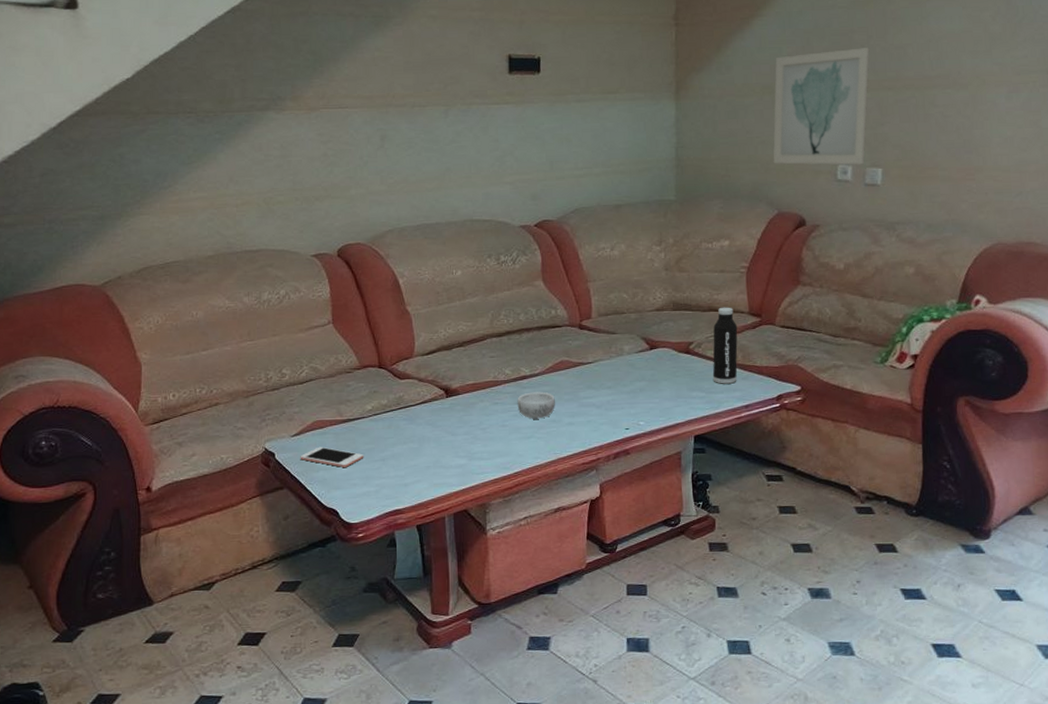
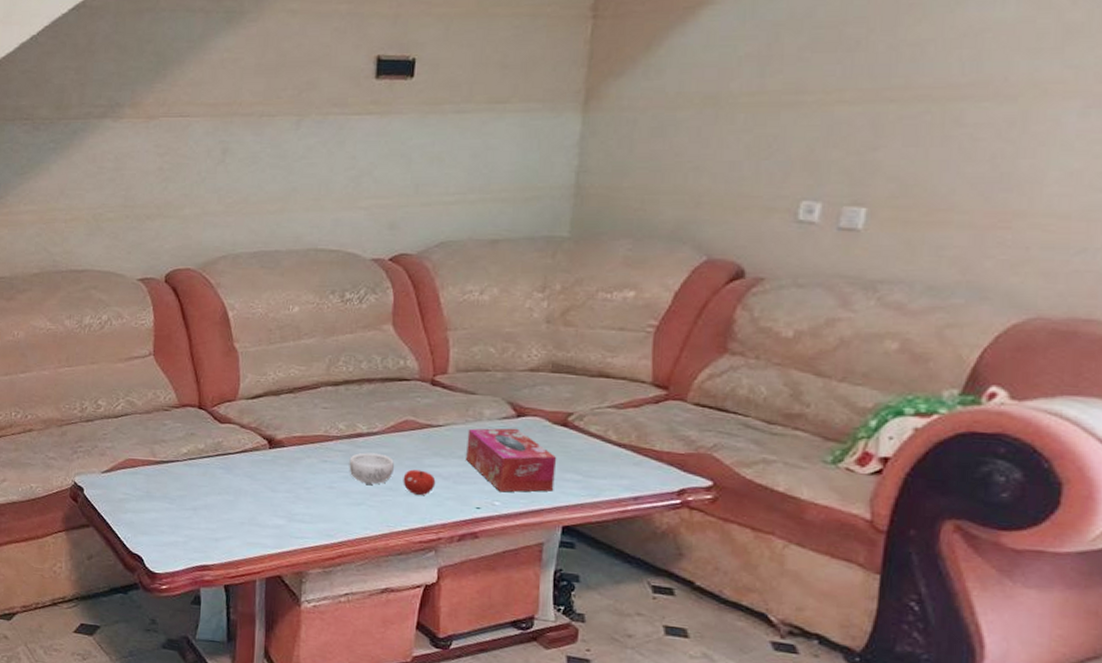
cell phone: present [300,446,364,467] -> none [108,487,175,512]
fruit: none [564,402,591,424] -> present [403,469,436,495]
tissue box: none [612,359,685,413] -> present [466,428,557,492]
water bottle: present [712,307,738,384] -> none [594,373,635,469]
wall art: present [773,48,870,165] -> none [708,45,869,202]

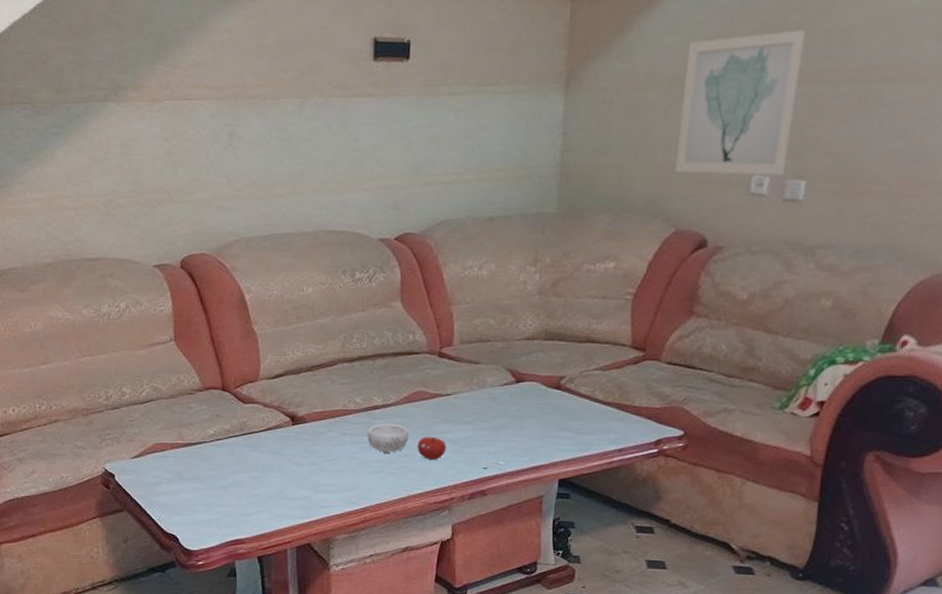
tissue box: present [466,428,557,492] -> none [473,393,552,452]
wall art: none [708,45,869,202] -> present [675,30,807,176]

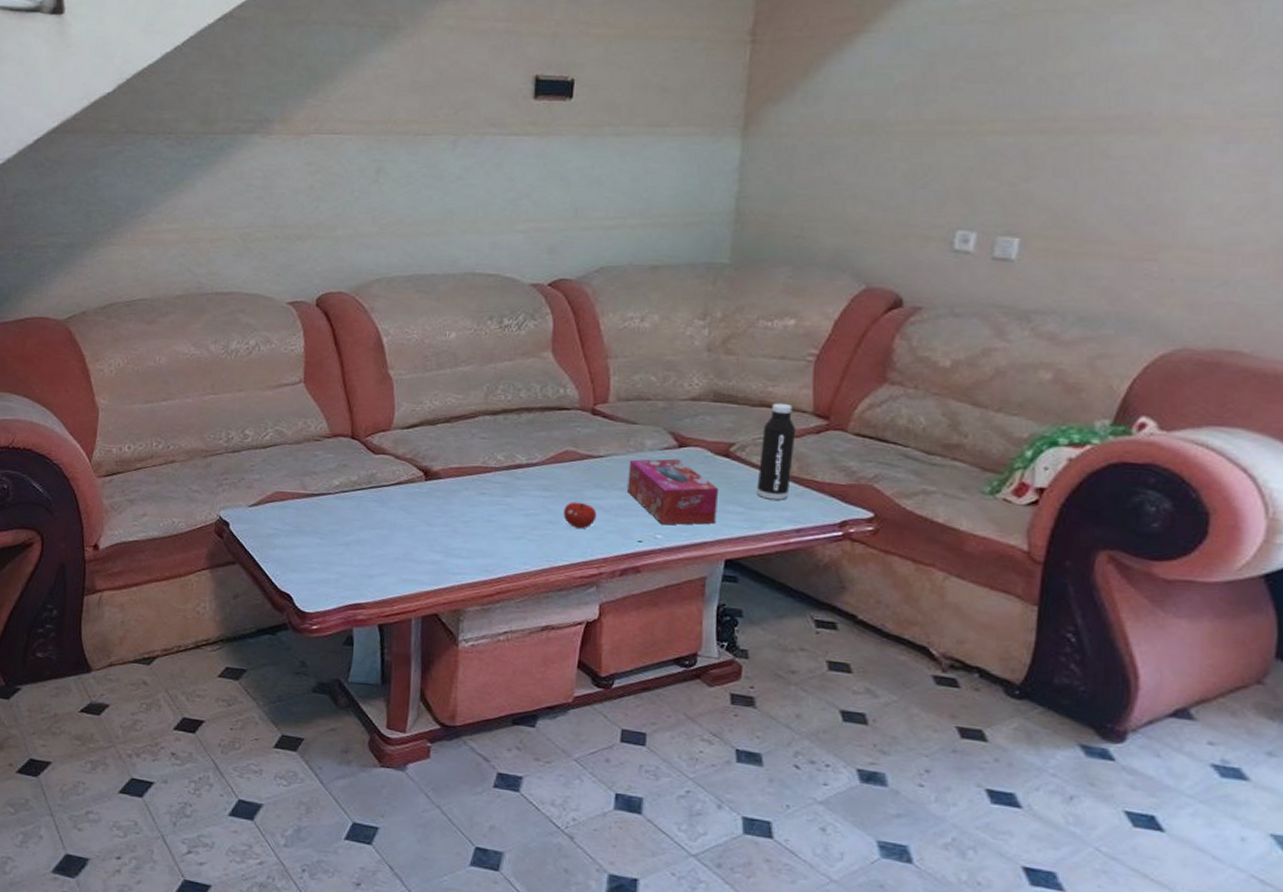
decorative bowl: present [367,423,408,453] -> none [508,484,554,518]
tissue box: none [473,393,552,452] -> present [627,458,719,525]
water bottle: none [584,338,617,425] -> present [756,402,796,500]
wall art: present [675,30,807,176] -> none [866,76,1019,232]

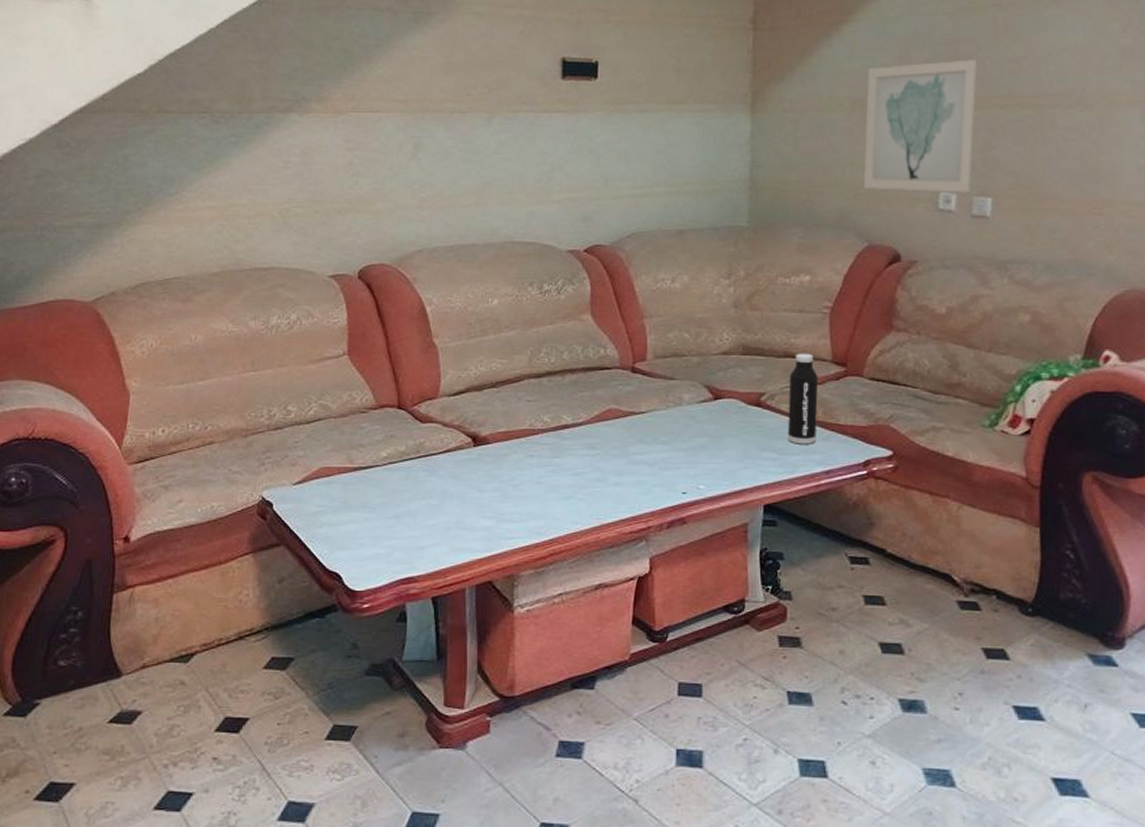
fruit: present [563,501,597,528] -> none [610,458,642,484]
tissue box: present [627,458,719,525] -> none [669,411,754,475]
wall art: none [866,76,1019,232] -> present [863,60,978,193]

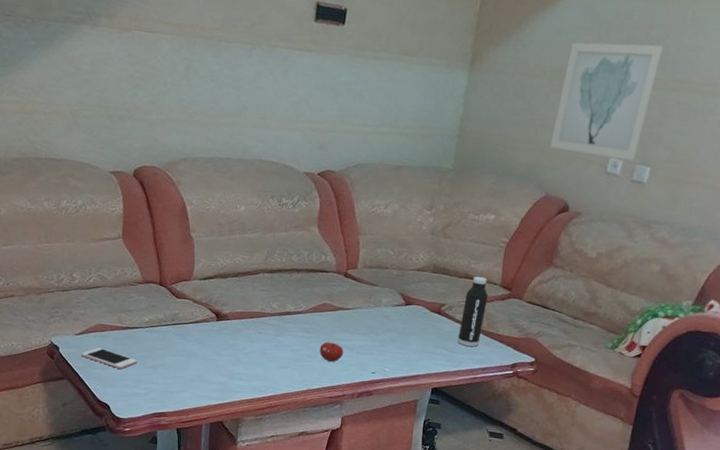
cell phone: none [301,498,375,524] -> present [81,347,138,369]
fruit: none [610,458,642,484] -> present [319,342,344,362]

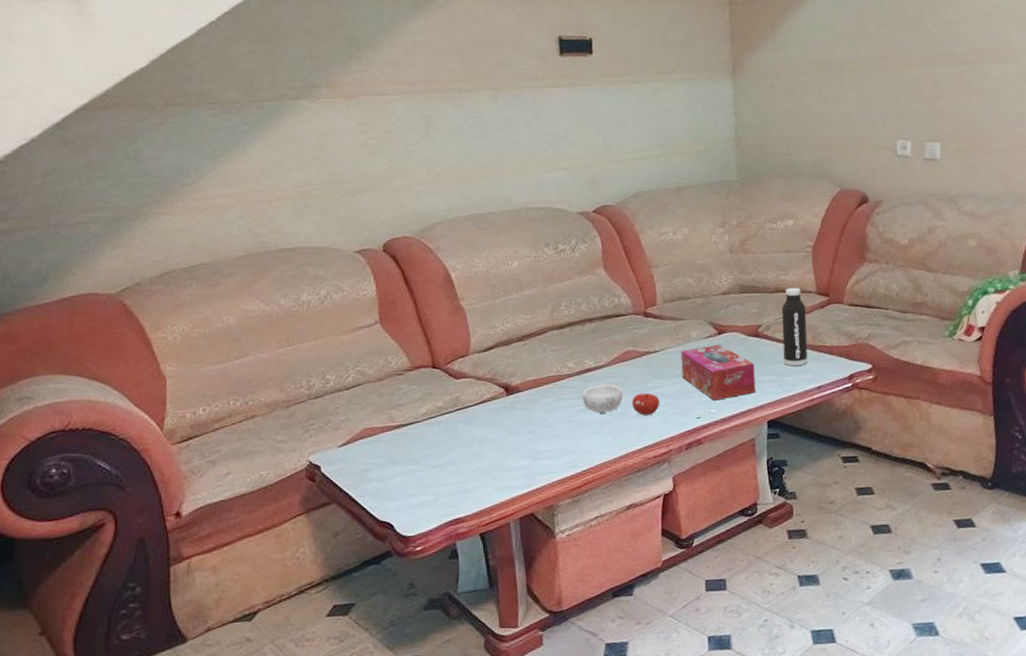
cell phone: present [81,347,138,369] -> none [349,455,420,477]
decorative bowl: none [279,327,314,353] -> present [582,384,623,414]
tissue box: none [367,312,432,362] -> present [680,344,756,401]
wall art: present [550,42,664,161] -> none [830,24,923,142]

